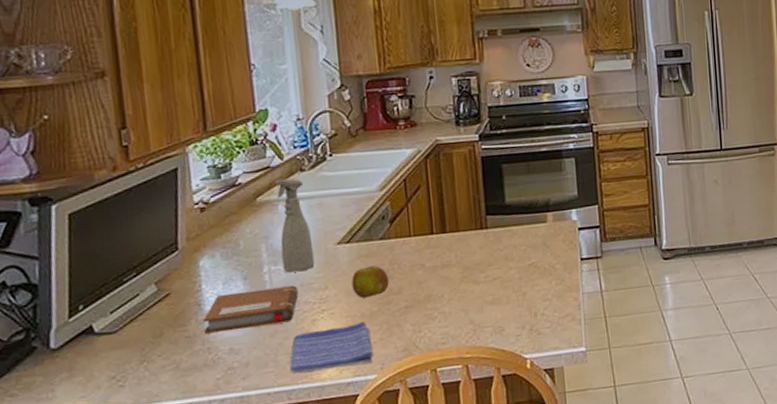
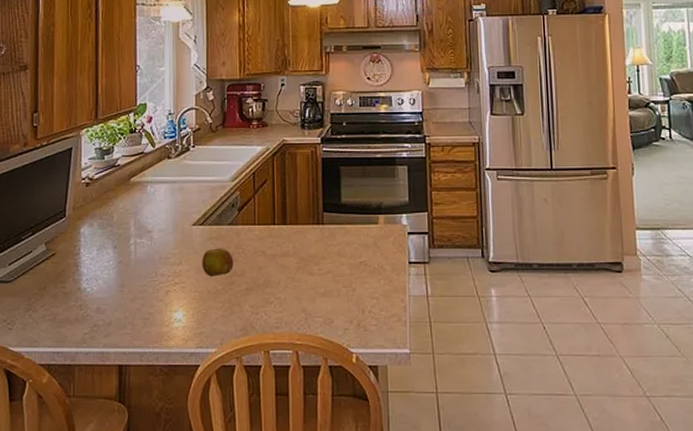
notebook: present [202,285,299,334] -> none [78,258,157,293]
spray bottle: present [275,178,315,273] -> none [146,163,173,246]
dish towel: present [289,321,373,374] -> none [143,297,214,339]

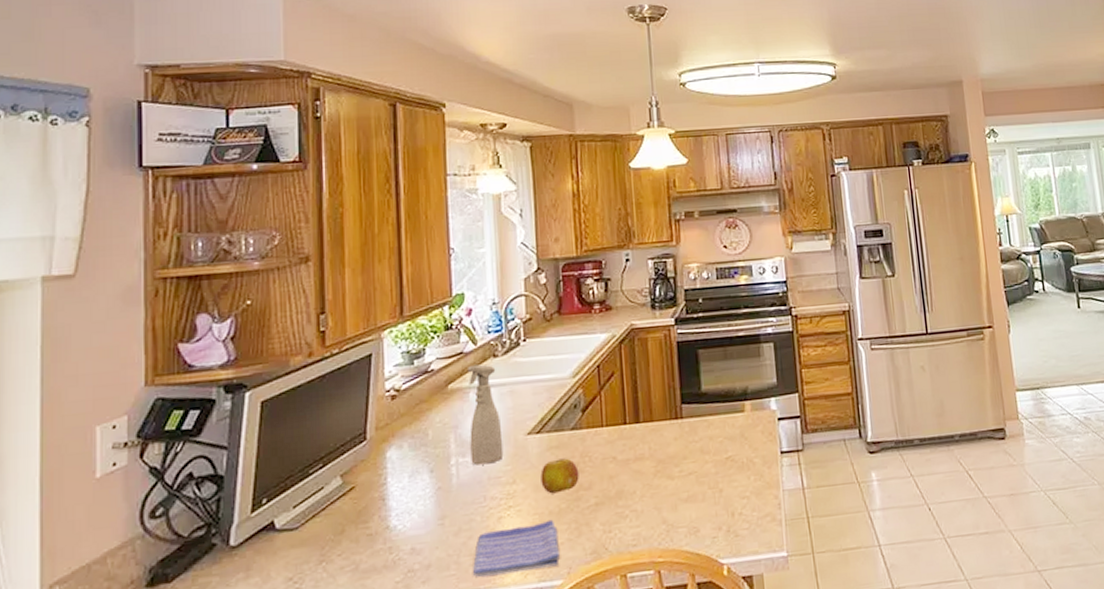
dish towel: none [143,297,214,339] -> present [472,519,560,578]
spray bottle: none [146,163,173,246] -> present [468,364,504,466]

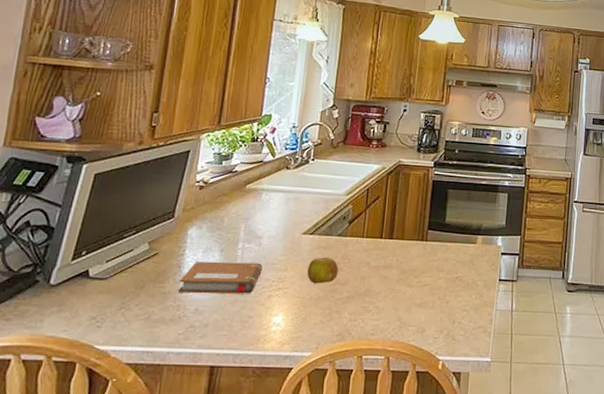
notebook: none [385,479,485,532] -> present [177,261,263,294]
spray bottle: present [468,364,504,466] -> none [254,172,287,252]
dish towel: present [472,519,560,578] -> none [240,303,314,342]

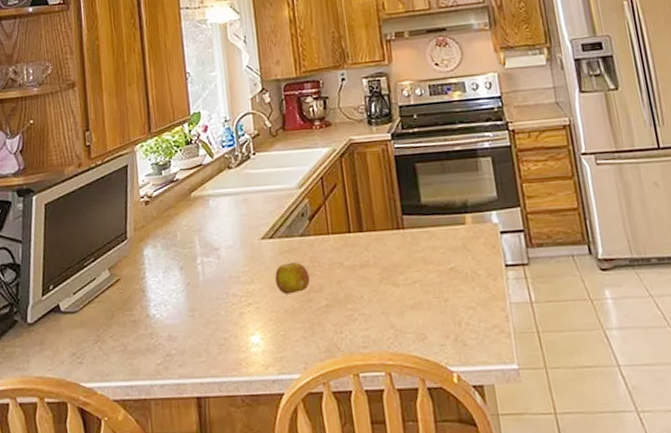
notebook: present [177,261,263,294] -> none [146,278,228,320]

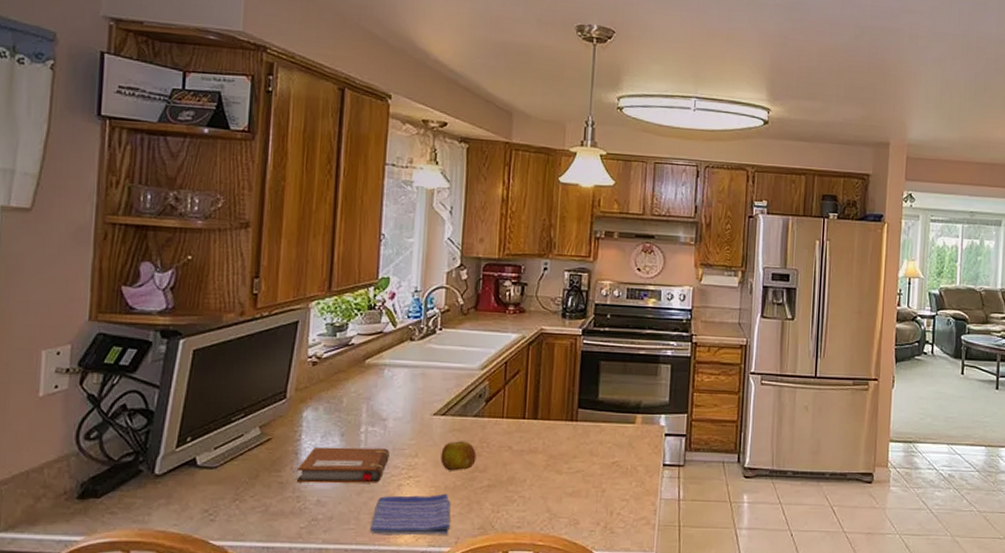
notebook: none [146,278,228,320] -> present [296,446,390,484]
dish towel: none [220,317,297,366] -> present [369,493,451,536]

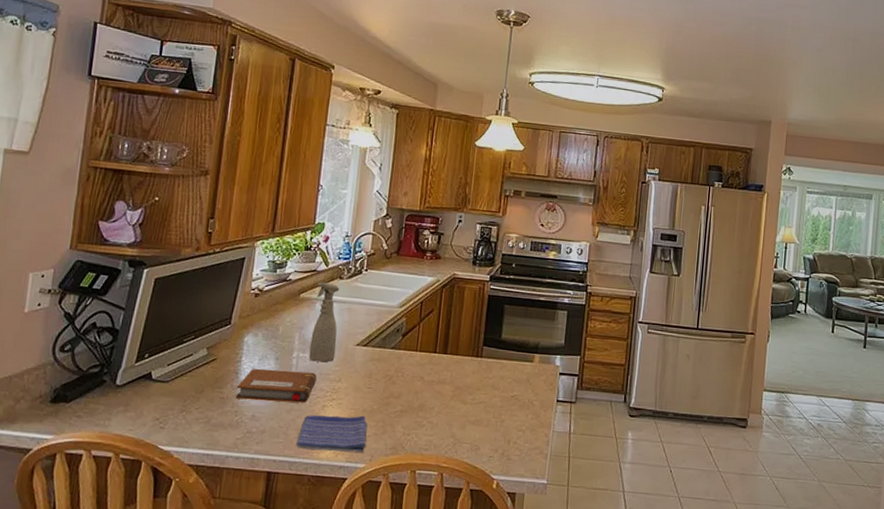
spray bottle: none [379,345,411,436] -> present [309,282,340,363]
fruit: present [441,441,476,471] -> none [360,369,392,396]

